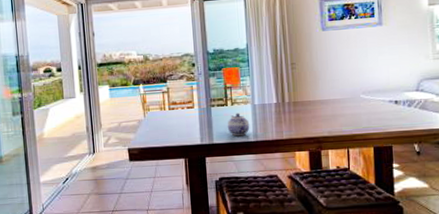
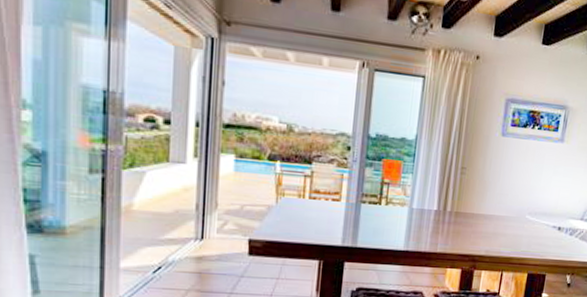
teapot: present [227,113,250,136] -> none [376,214,403,243]

